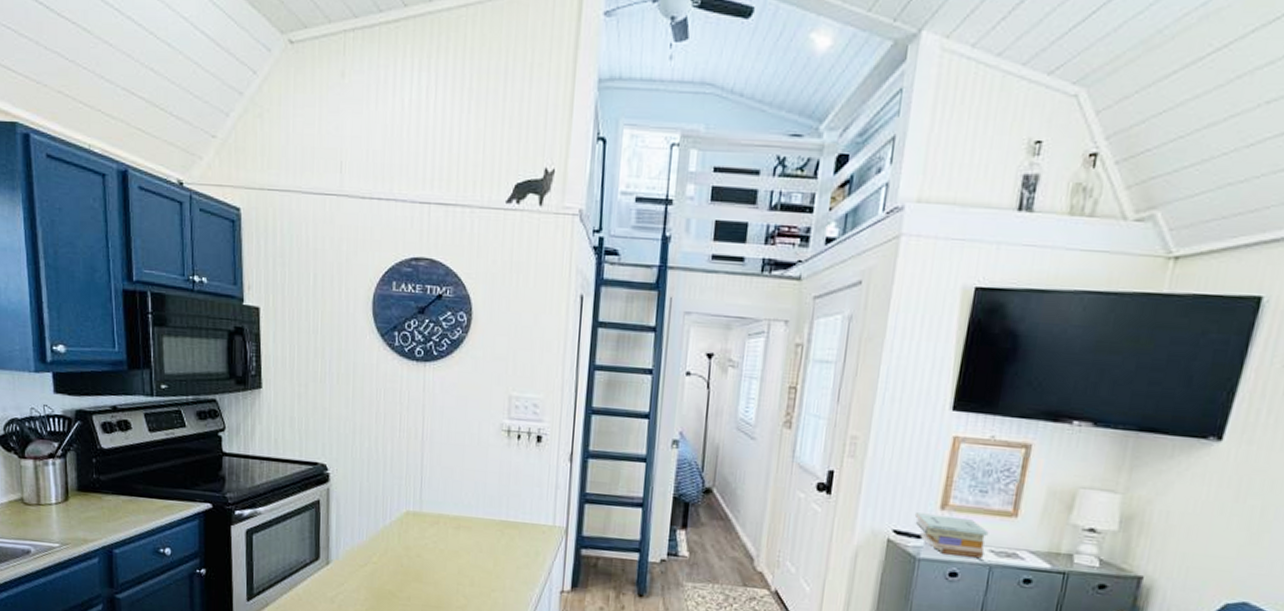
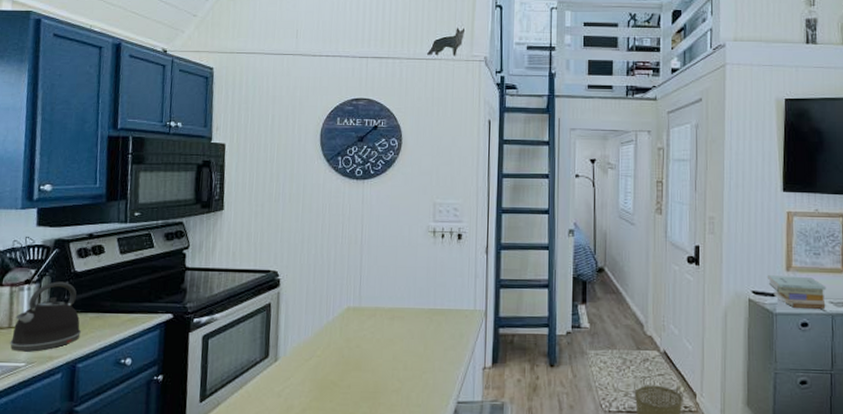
kettle: none [41,457,115,533] -> present [10,281,82,352]

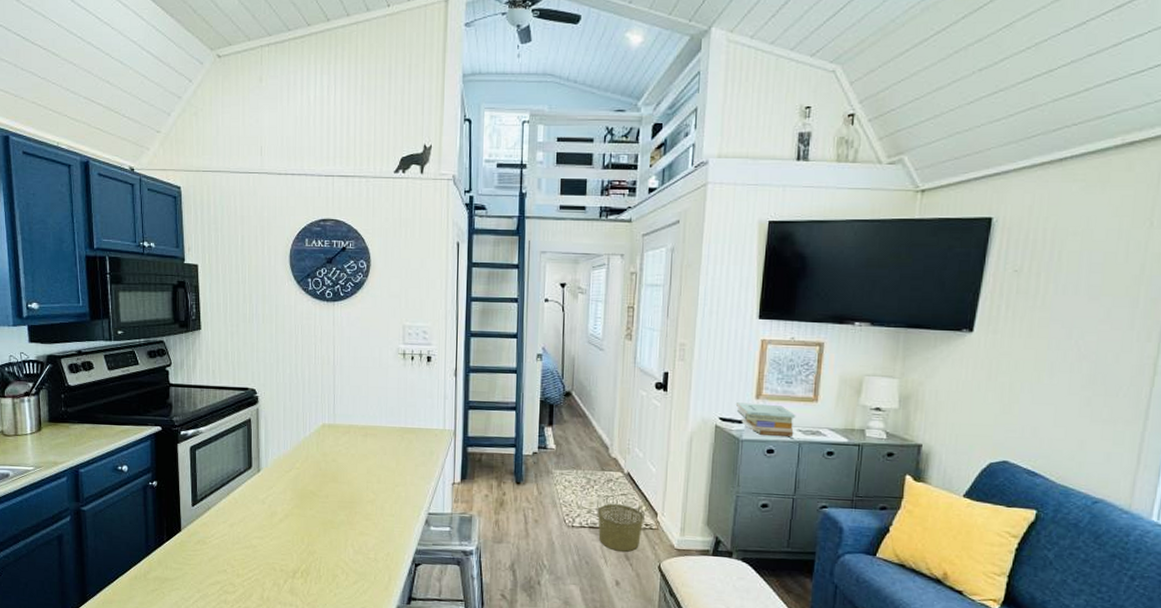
kettle: present [10,281,82,352] -> none [18,394,81,458]

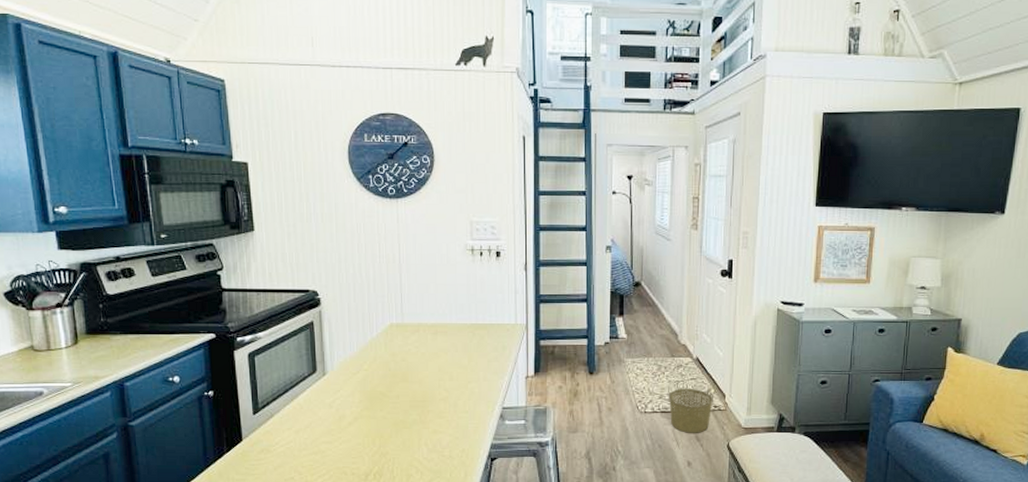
books: present [735,402,796,436] -> none [795,286,851,317]

